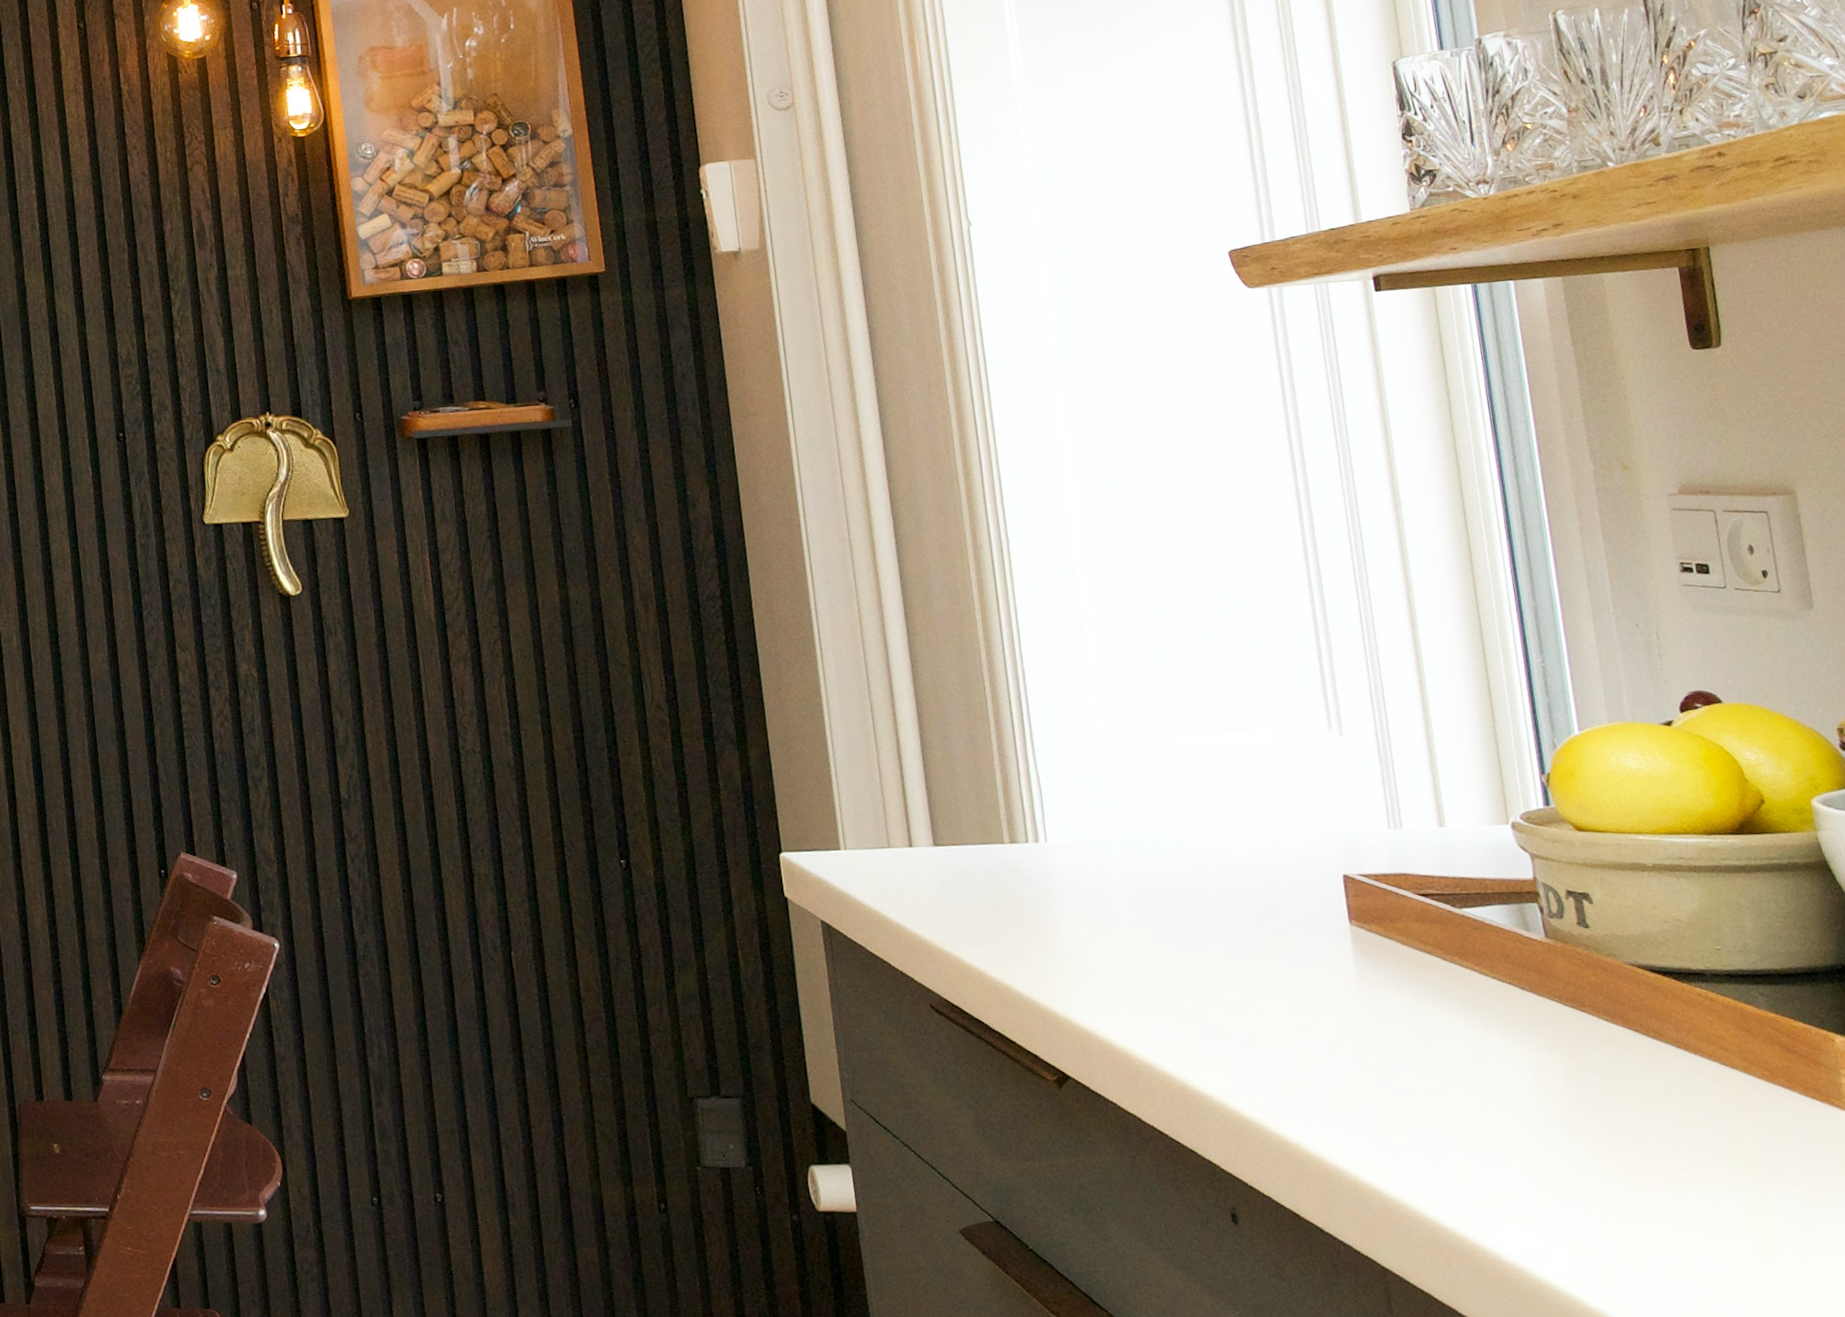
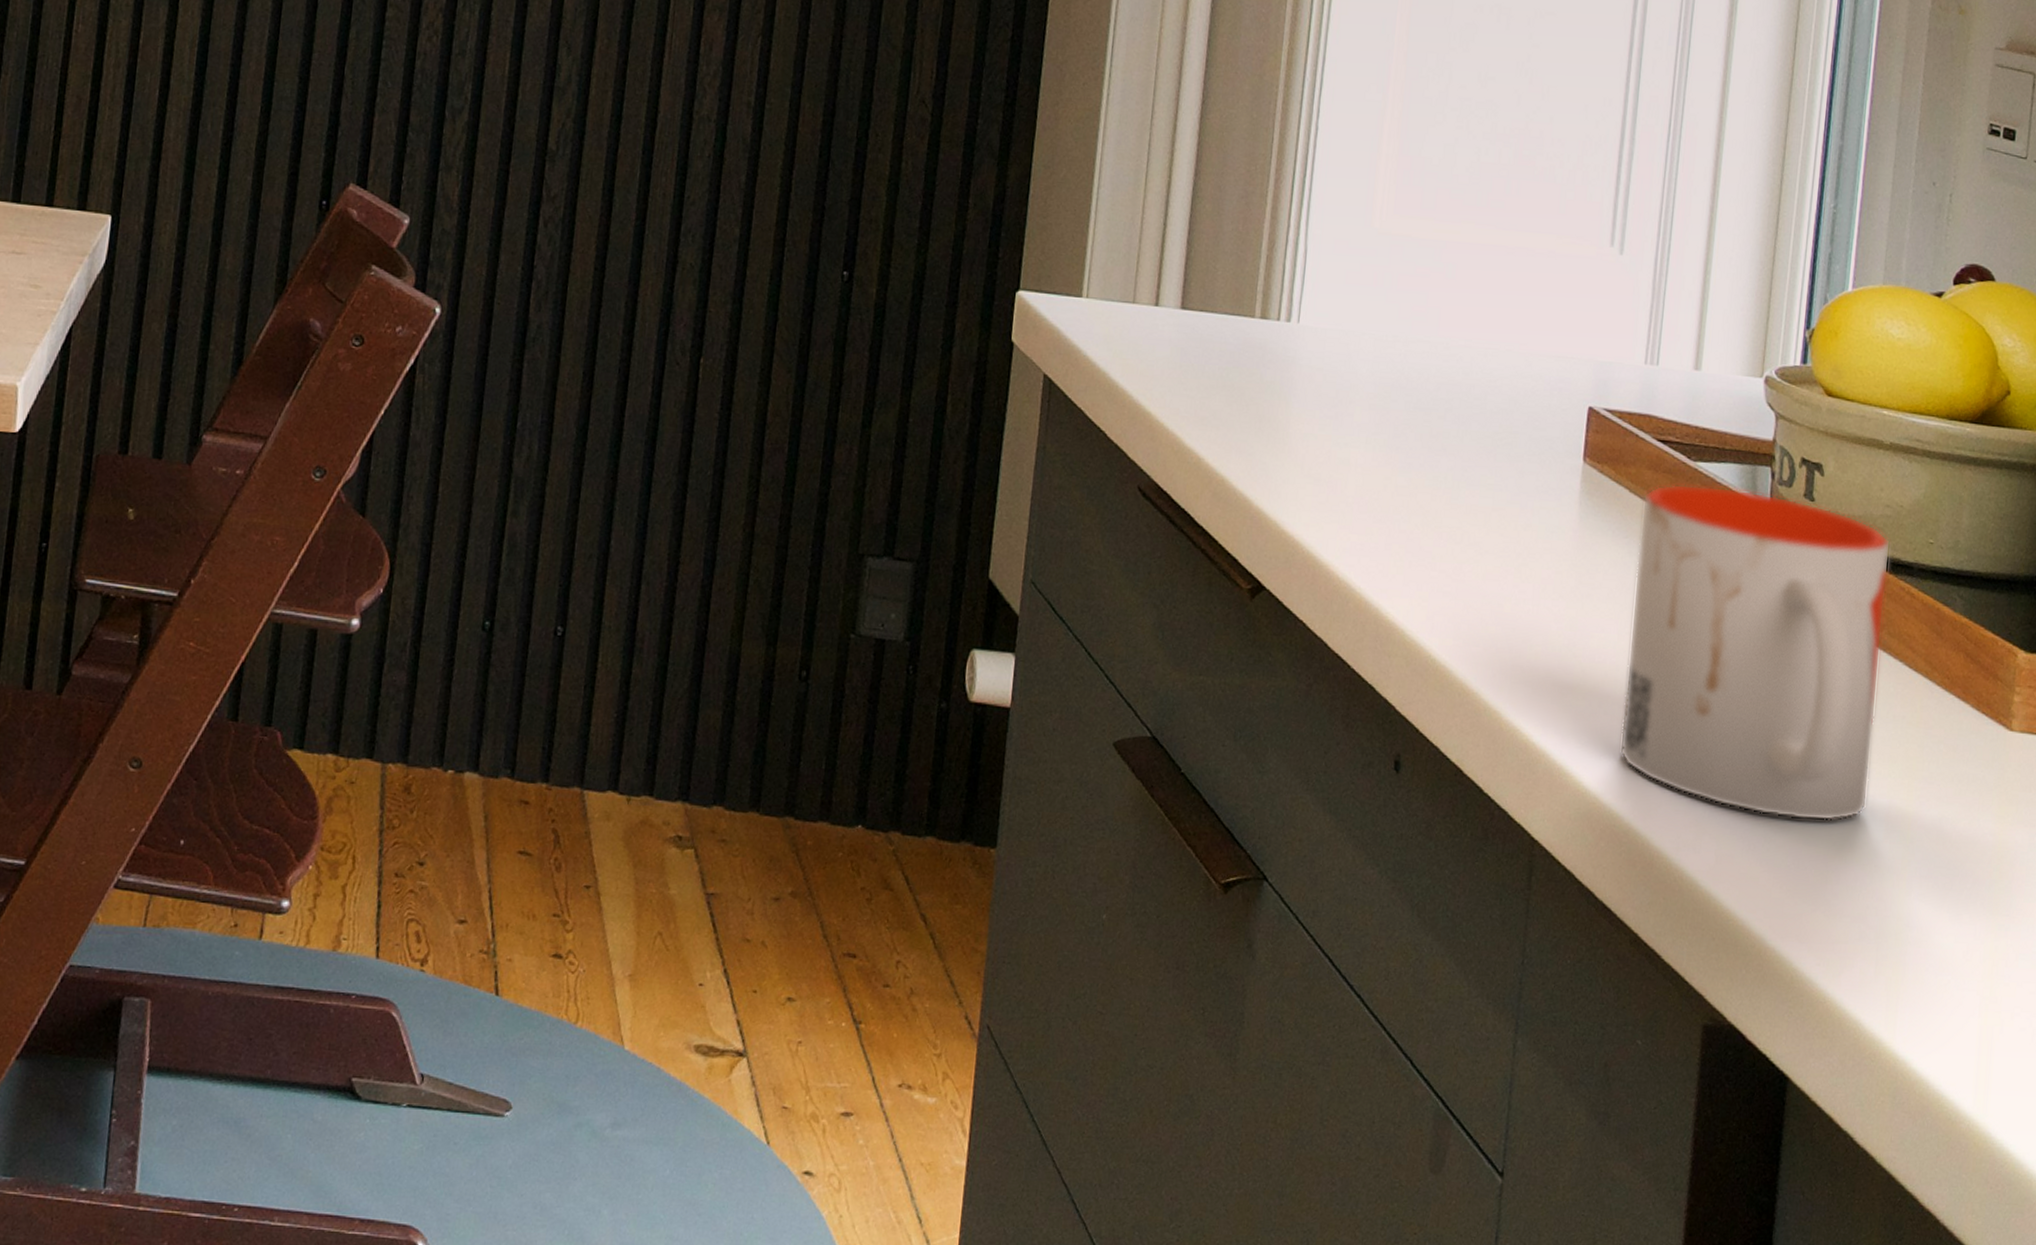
mug: none [1416,927,1714,1220] -> present [1619,483,1891,822]

